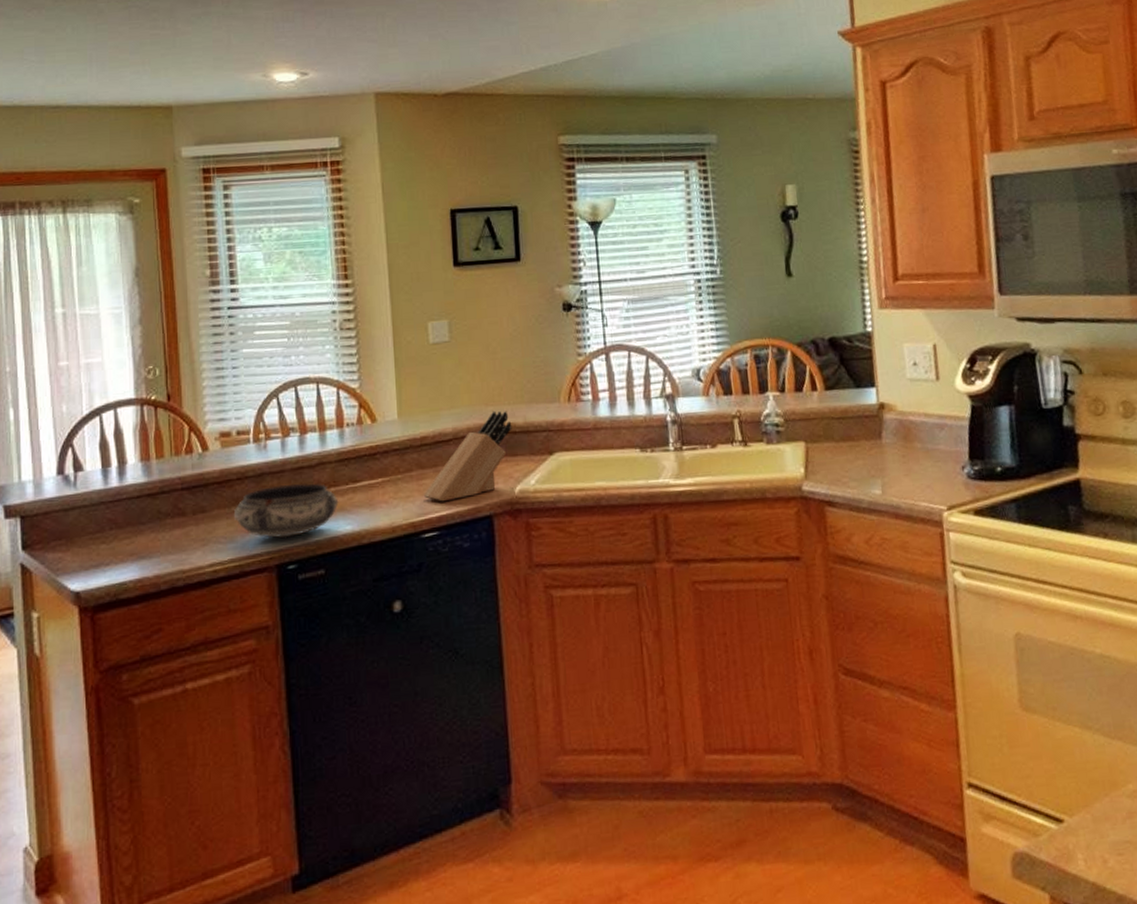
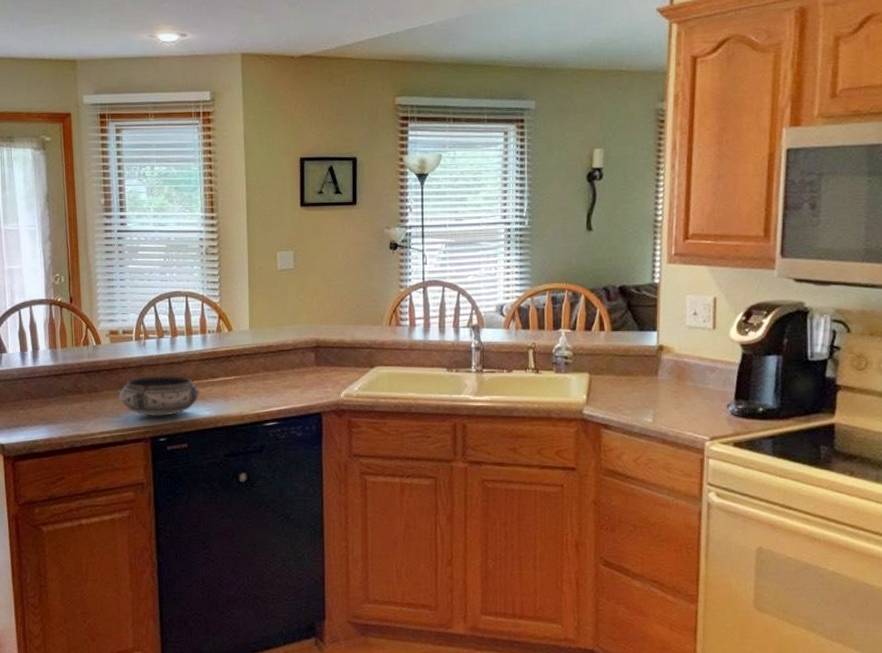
knife block: present [423,410,512,502] -> none [267,328,341,399]

